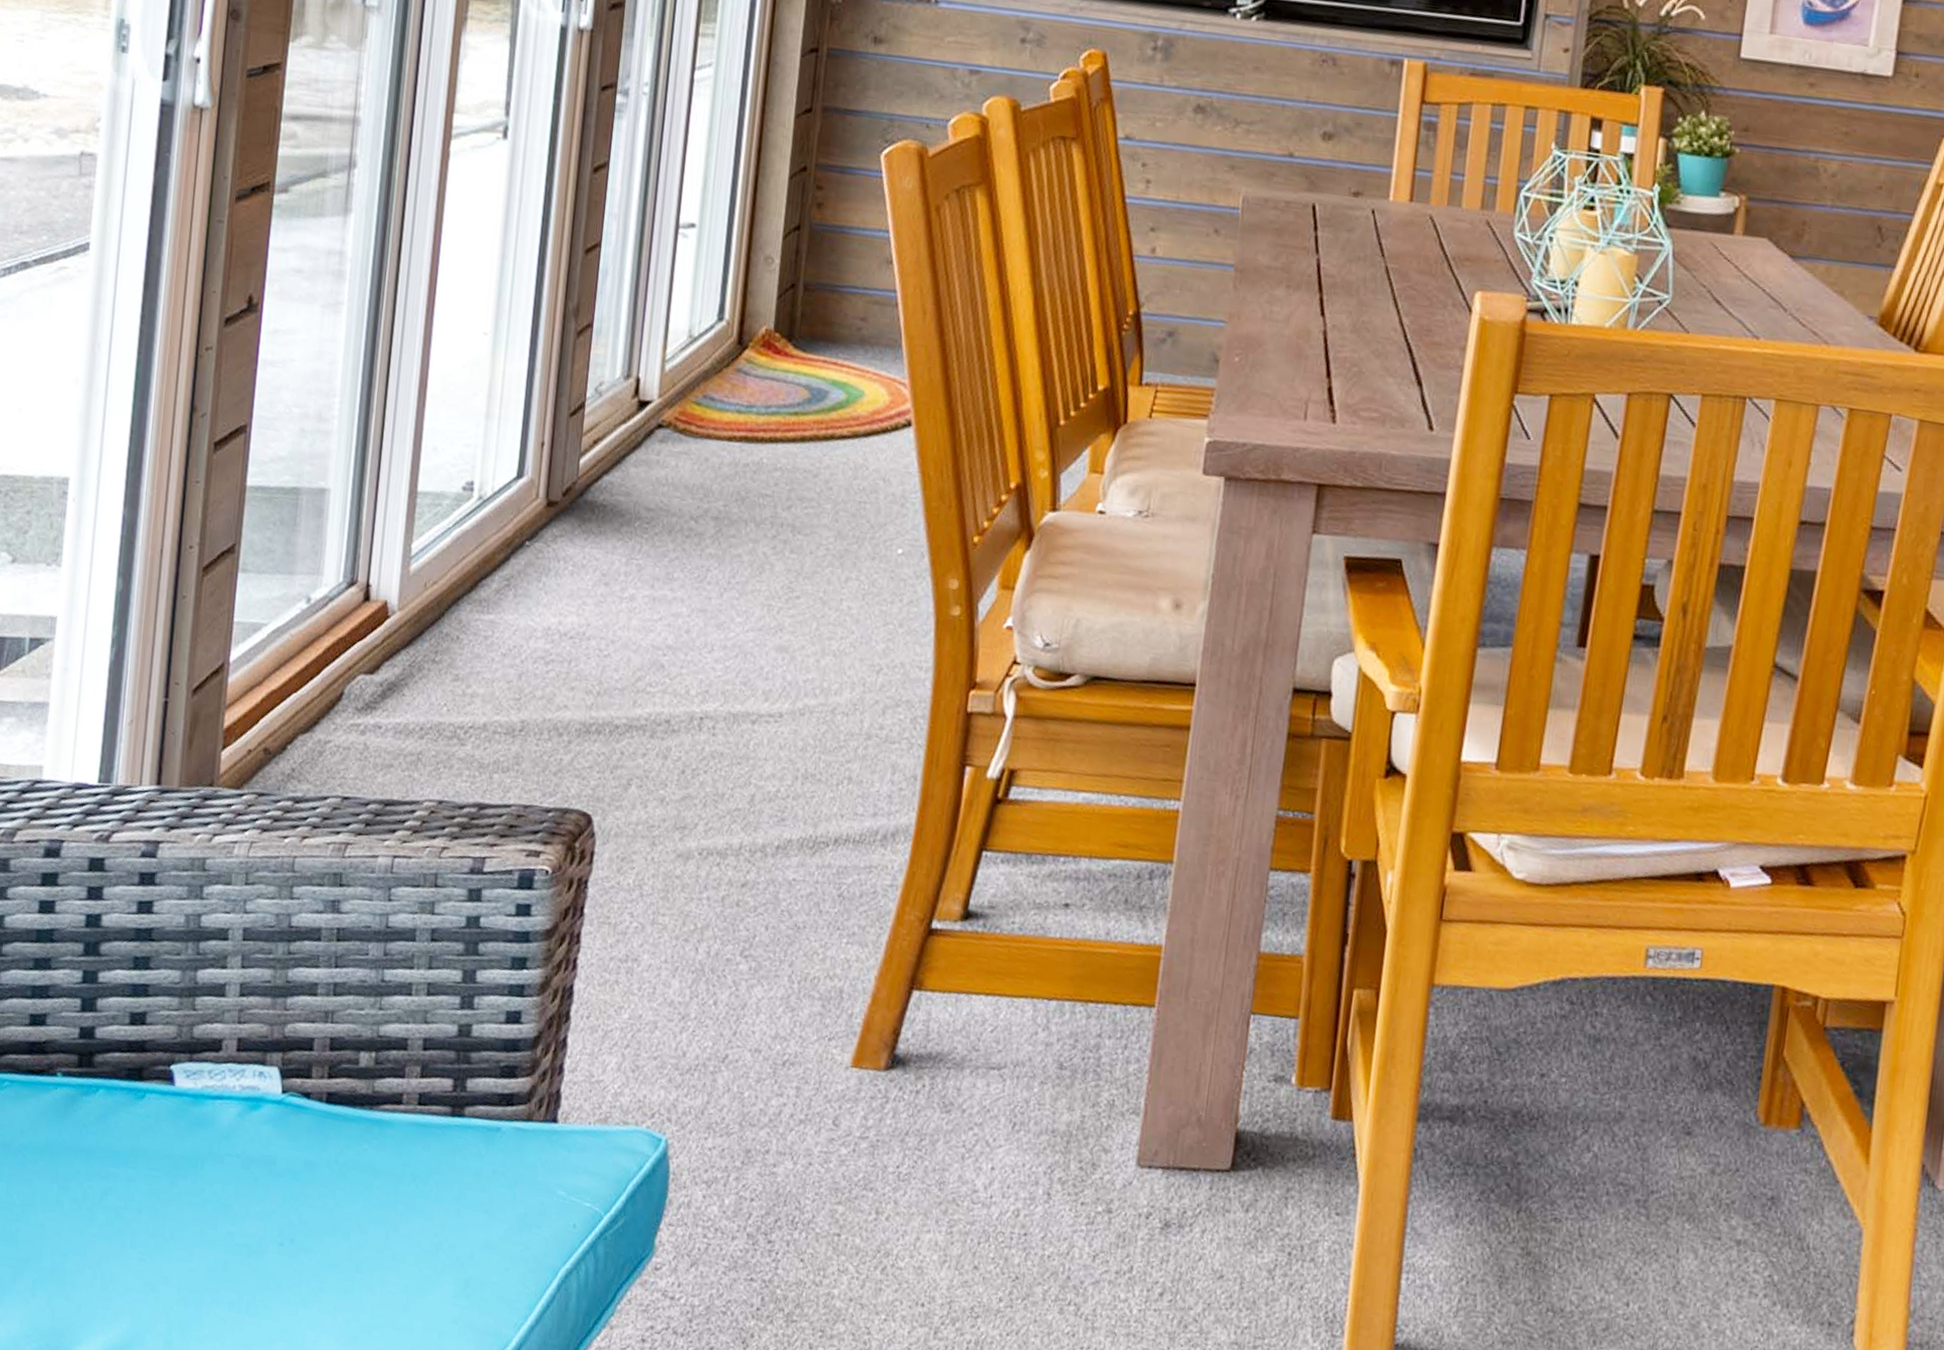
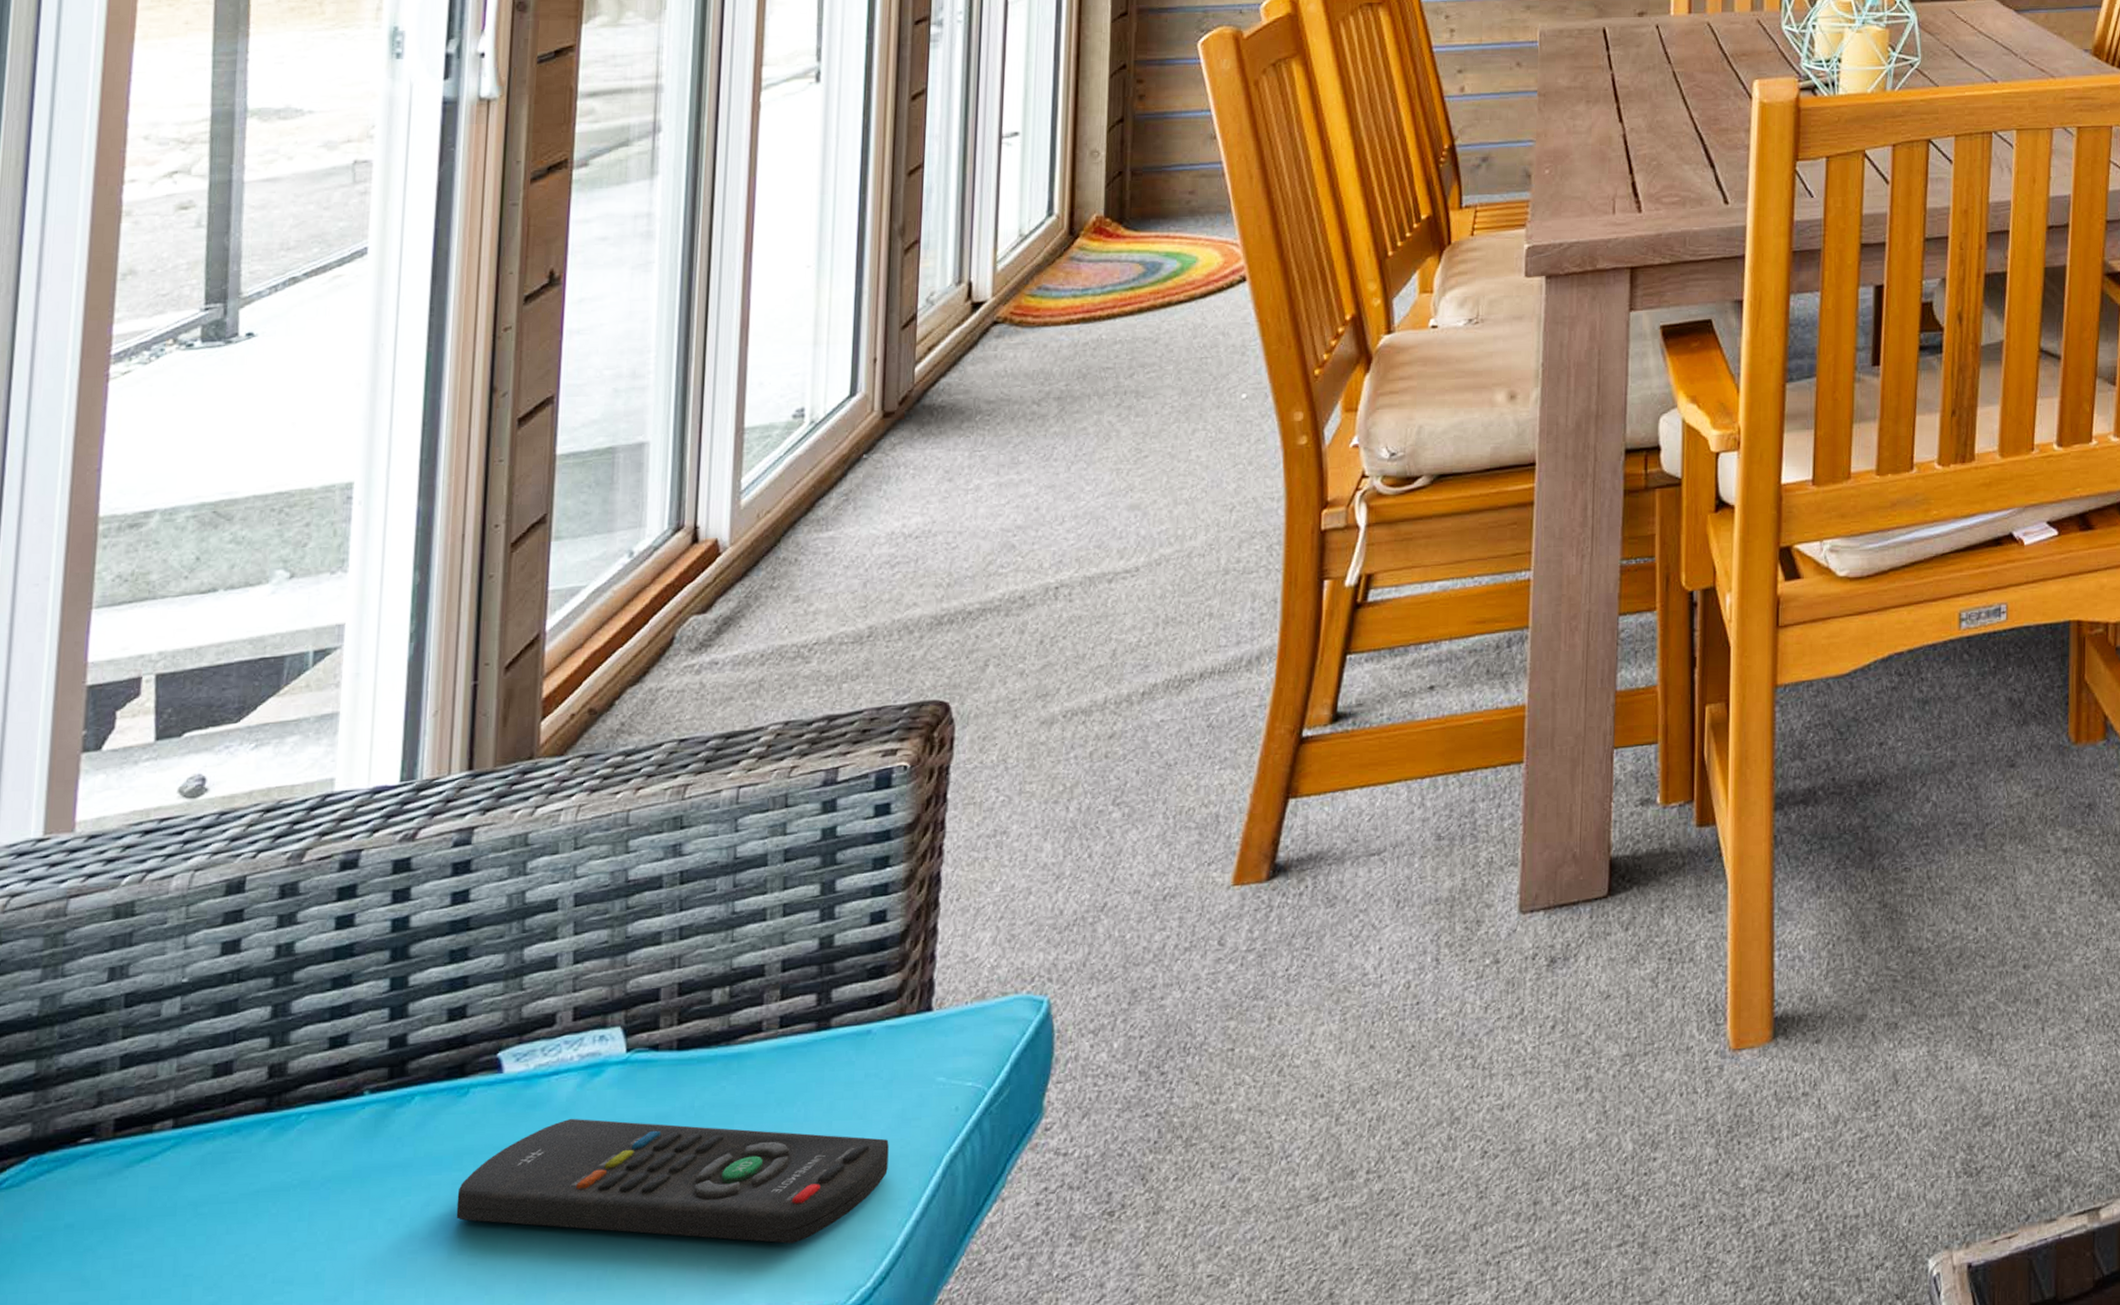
remote control: none [129,1144,511,1318] -> present [456,1118,889,1244]

